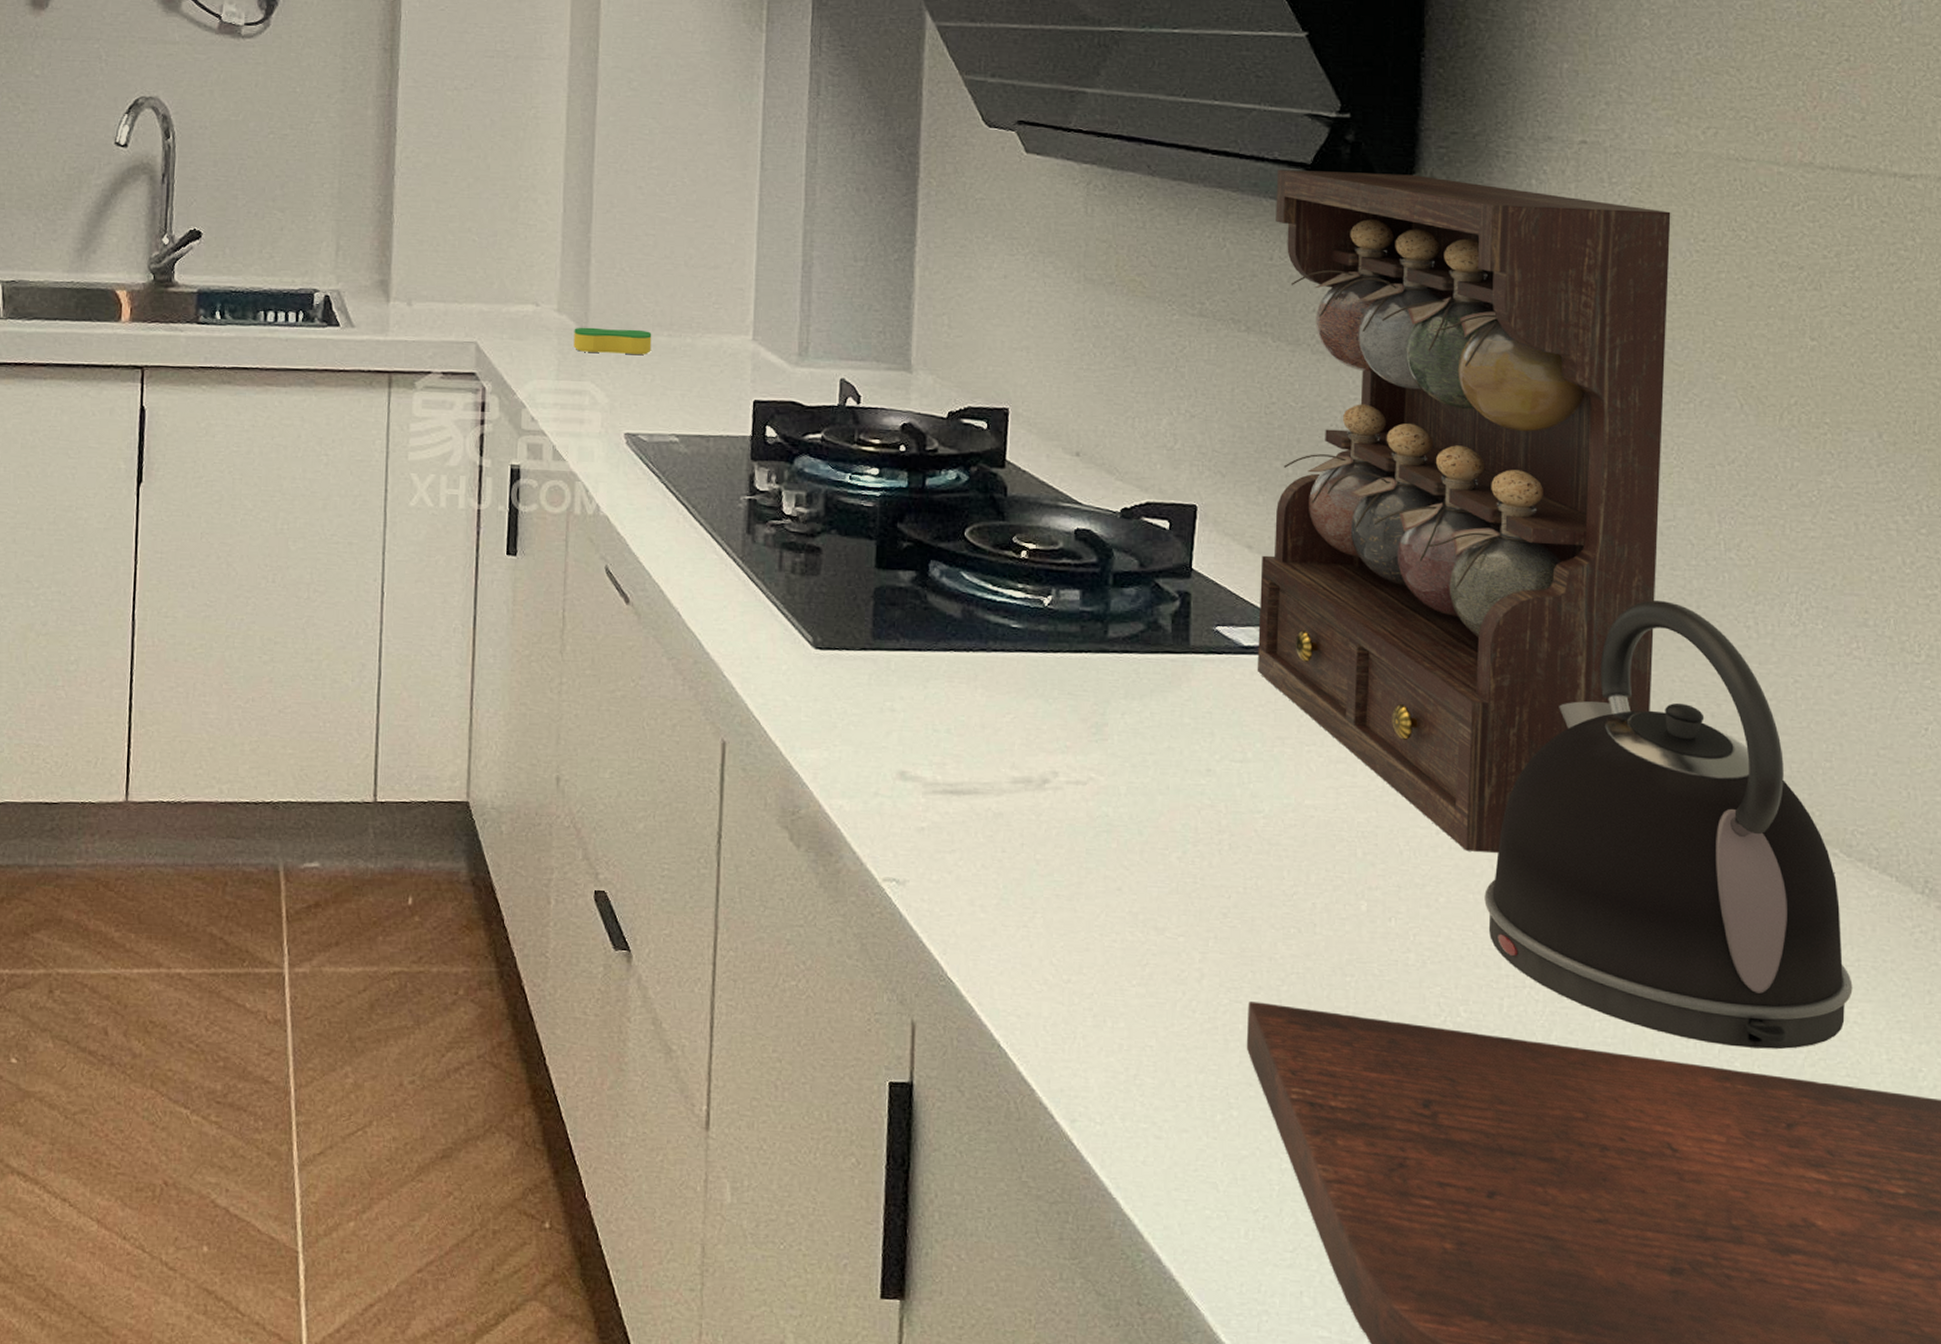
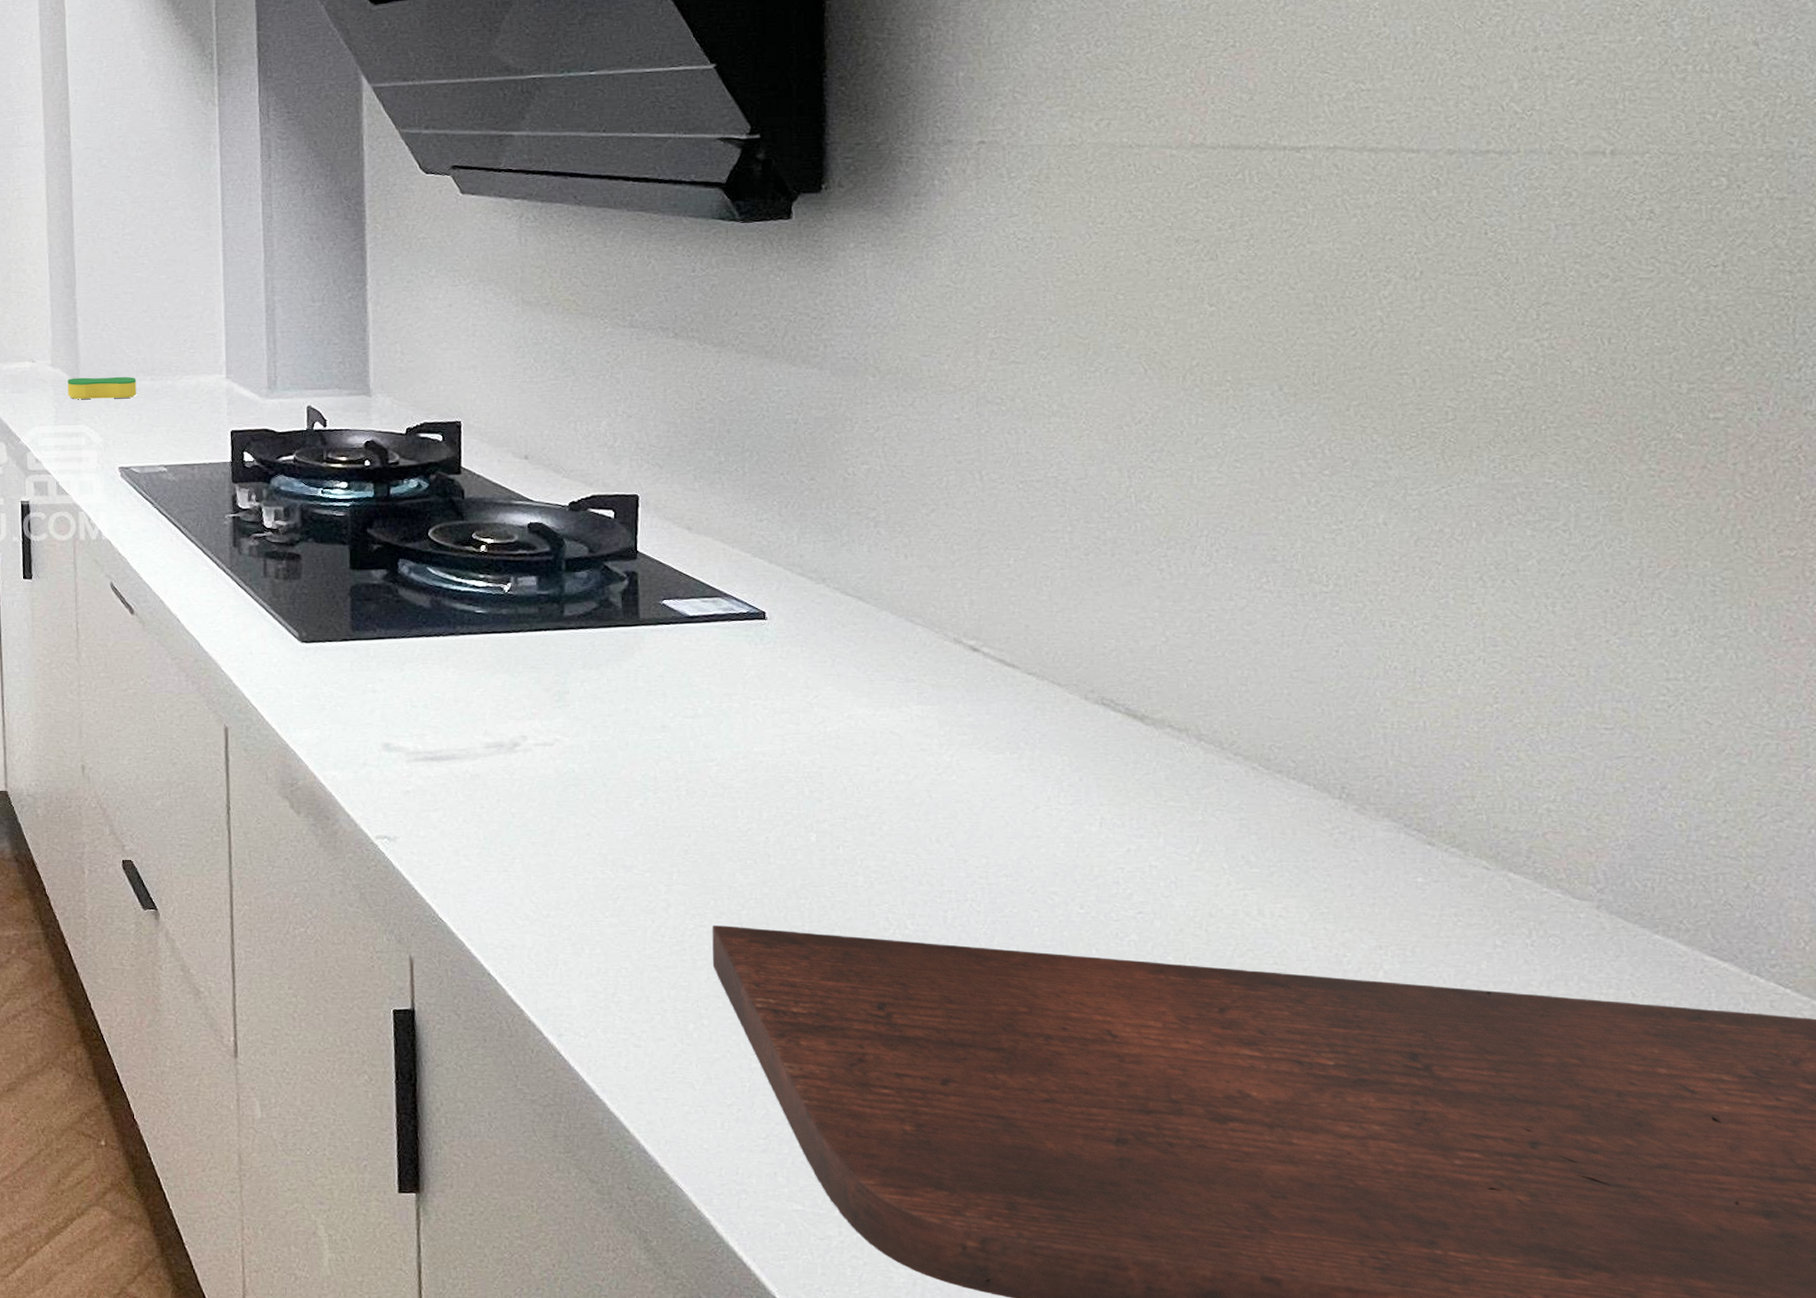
spice rack: present [1257,169,1671,853] -> none [694,185,1073,784]
kettle: present [1484,599,1853,1050] -> none [924,551,1277,944]

